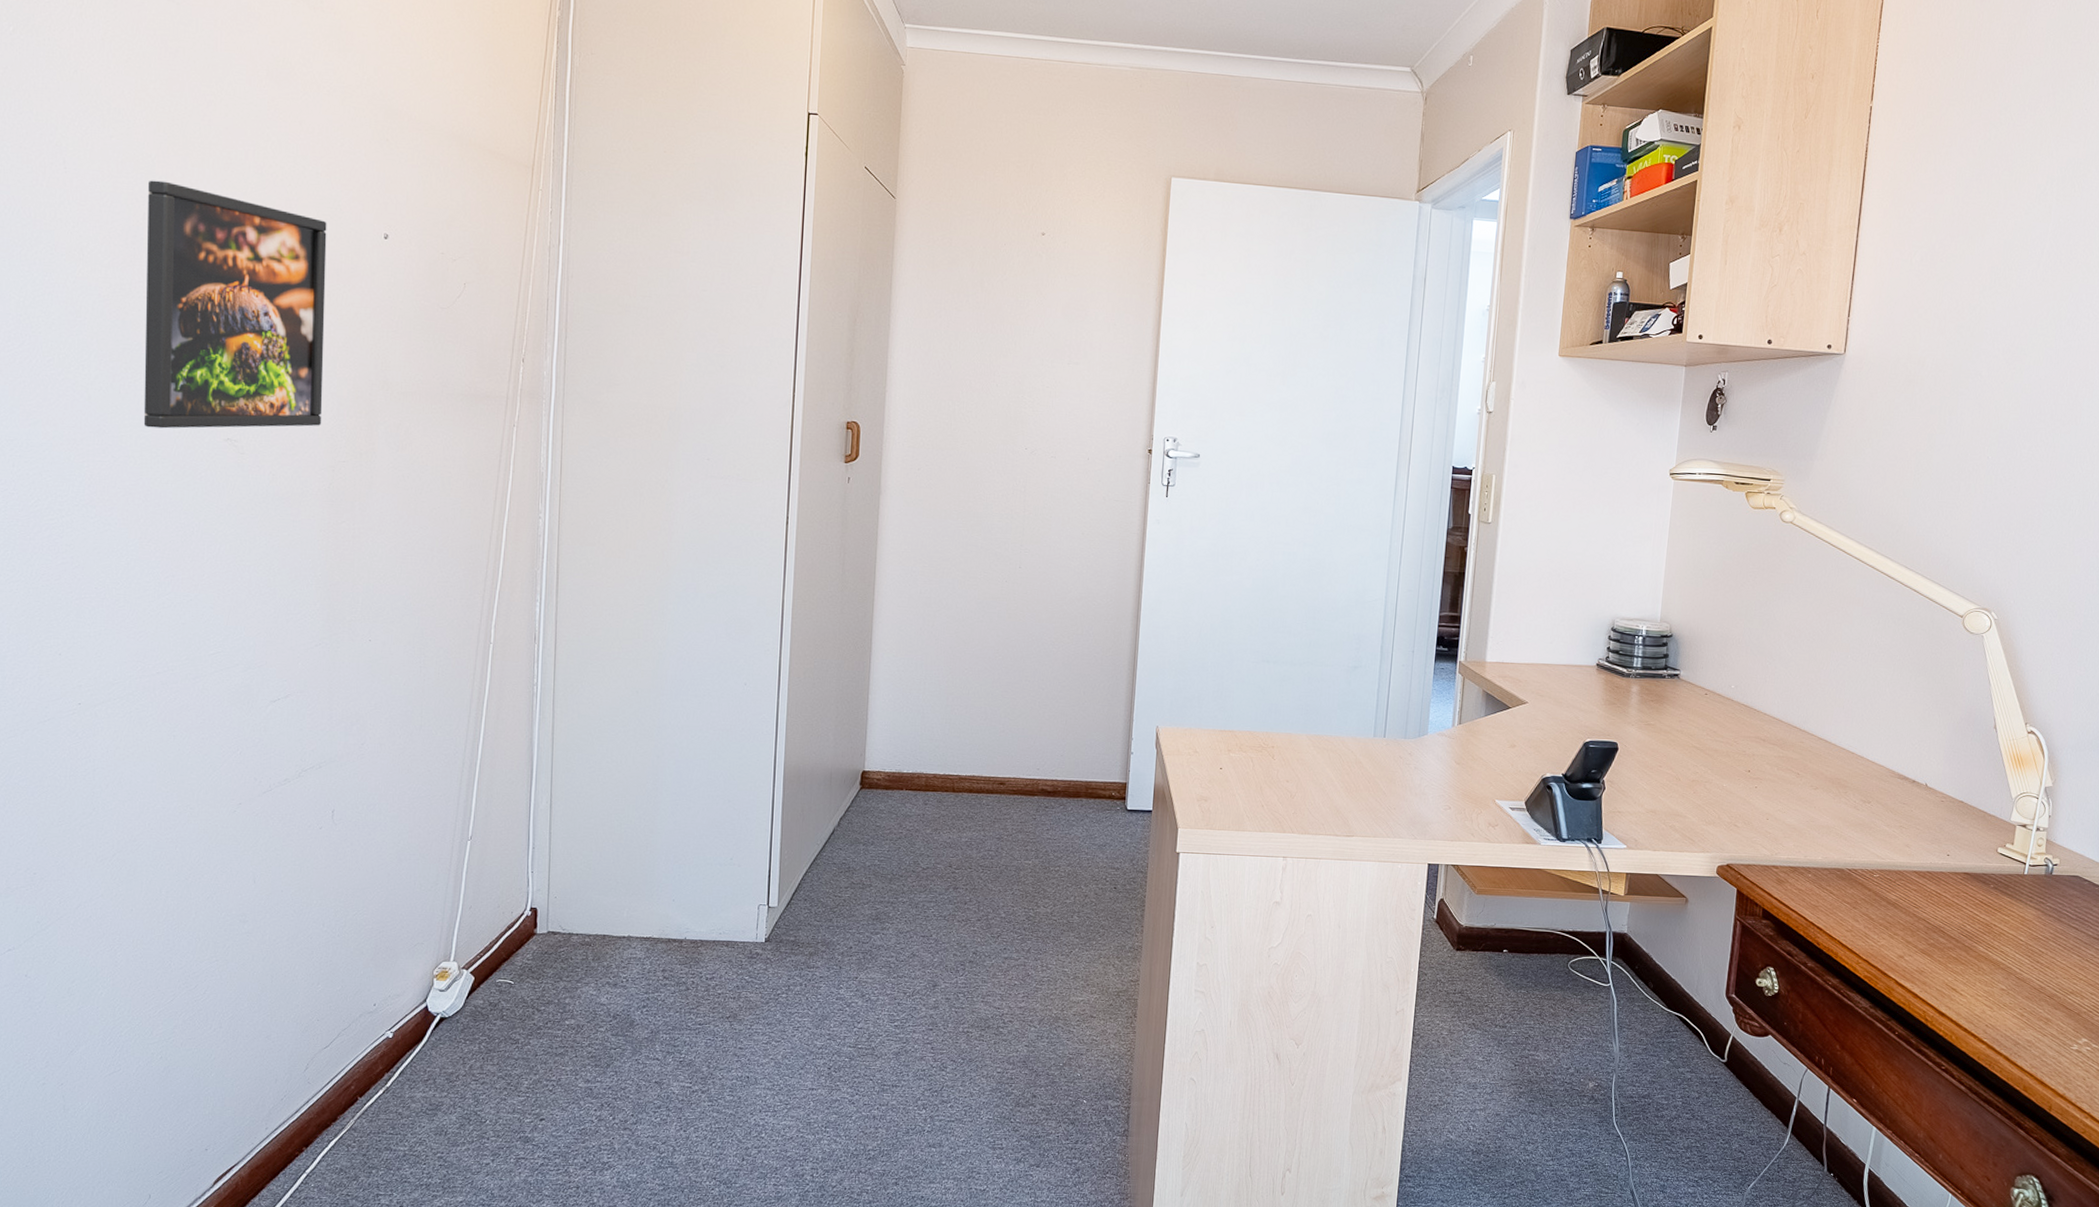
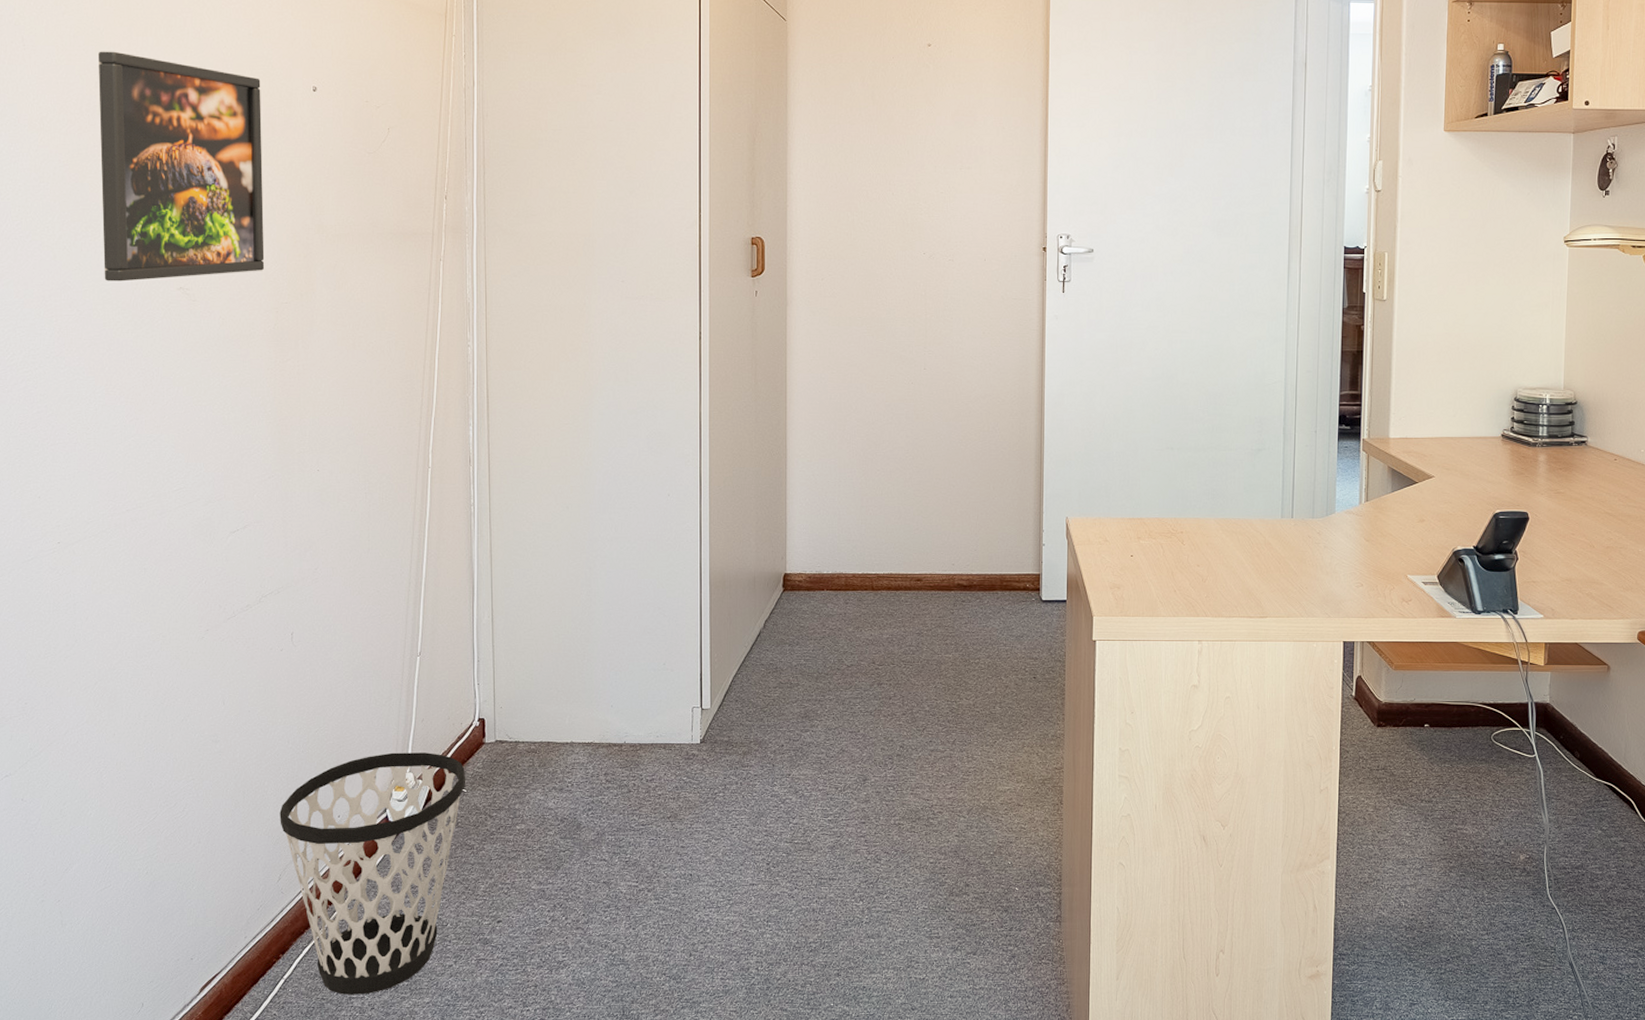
wastebasket: none [310,940,514,1192] -> present [279,752,466,995]

